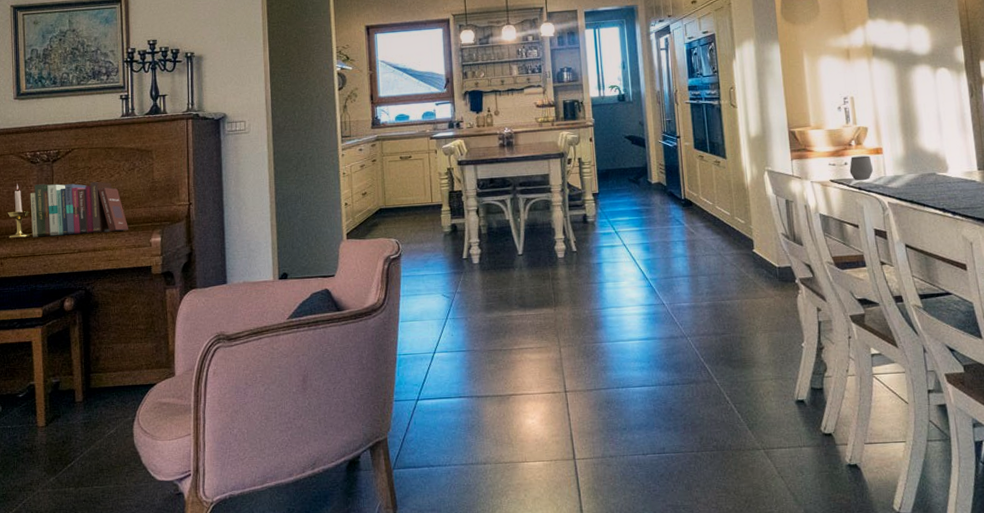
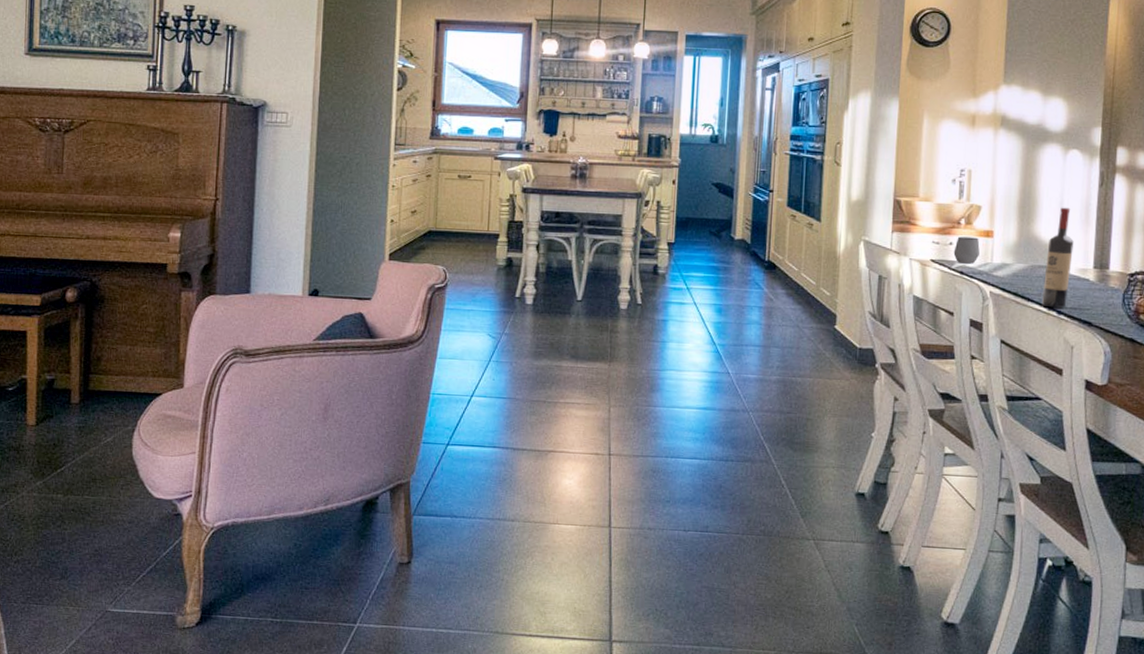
candlestick: present [7,183,31,239] -> none [8,152,34,216]
books: present [30,181,129,238] -> none [35,156,146,222]
wine bottle: none [933,119,959,210] -> present [1042,207,1074,308]

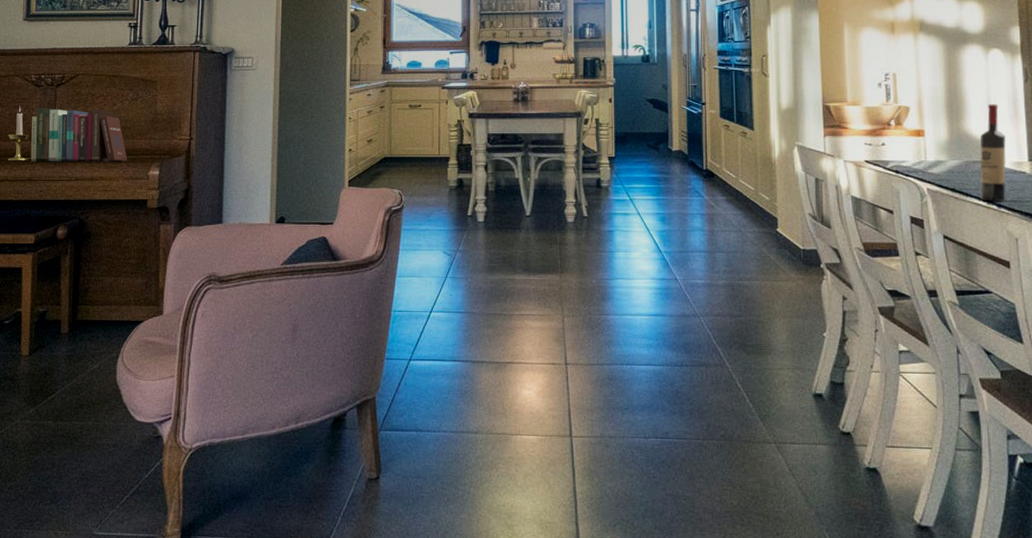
candlestick: none [8,152,34,216] -> present [7,106,29,162]
books: none [35,156,146,222] -> present [30,108,128,163]
cup: present [953,236,980,264] -> none [887,137,913,163]

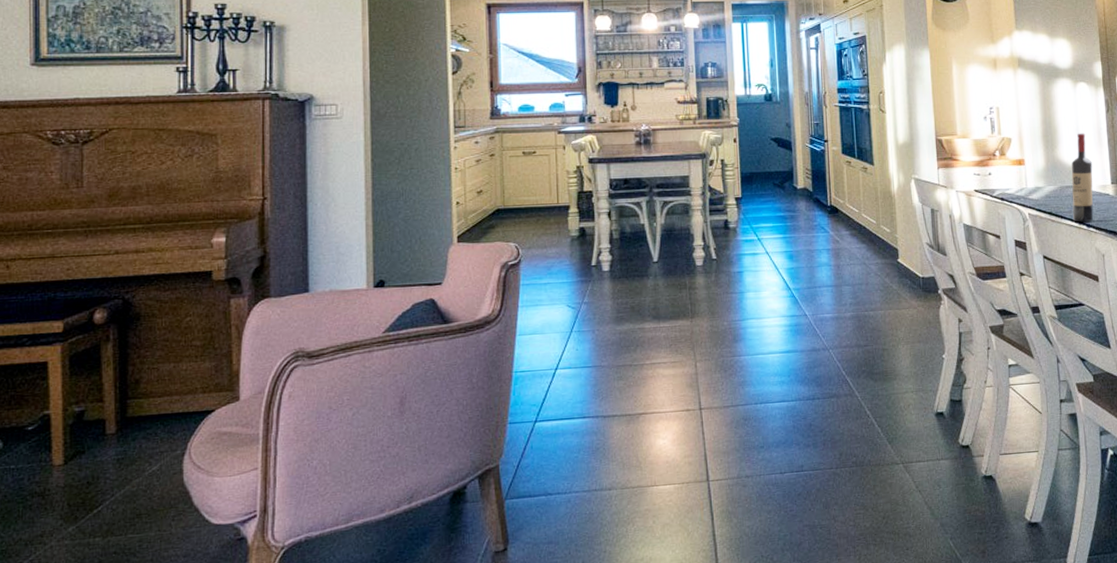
candlestick: present [7,106,29,162] -> none [17,169,50,237]
books: present [30,108,128,163] -> none [49,168,184,236]

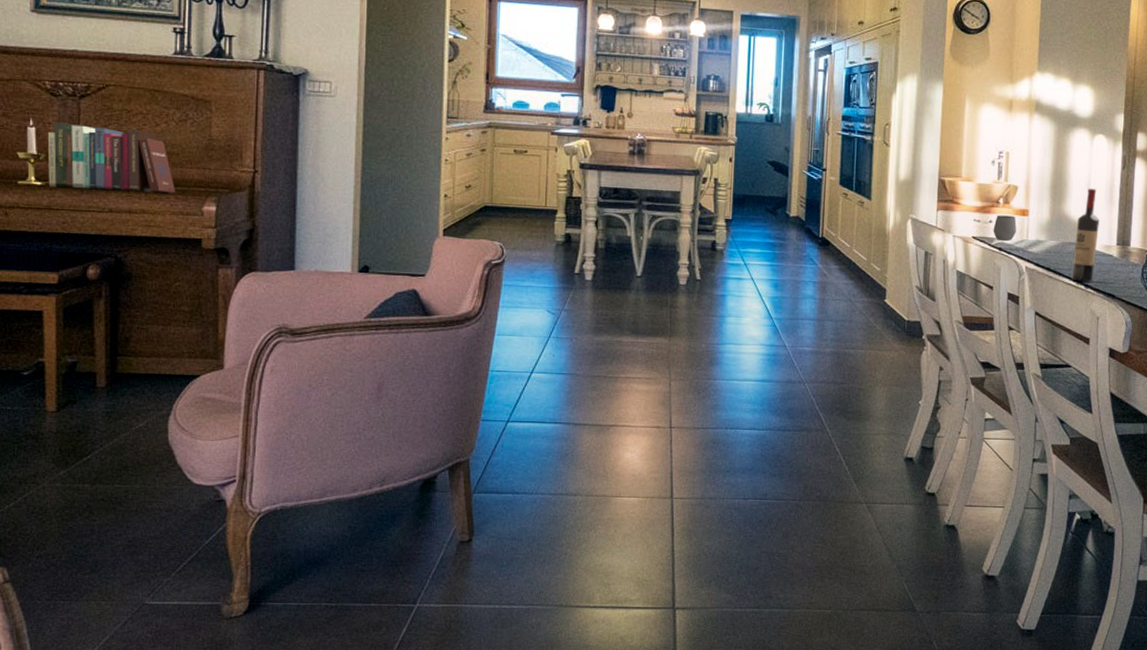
candlestick: none [17,169,50,237] -> present [16,118,47,187]
books: none [49,168,184,236] -> present [47,122,176,195]
cup: none [993,166,1015,191] -> present [993,215,1017,241]

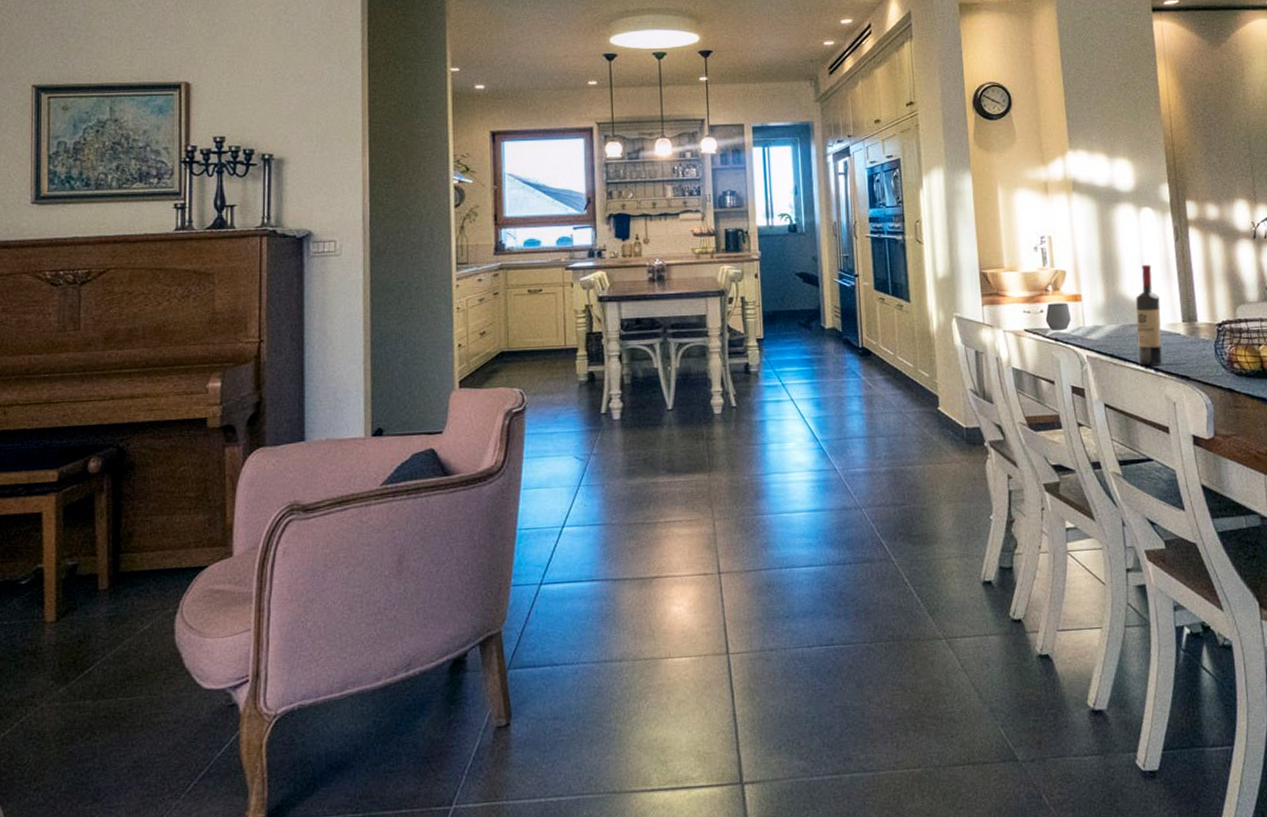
candlestick: present [16,118,47,187] -> none [15,311,47,381]
books: present [47,122,176,195] -> none [47,310,180,381]

